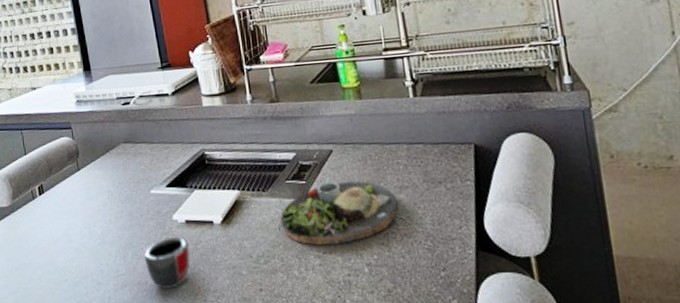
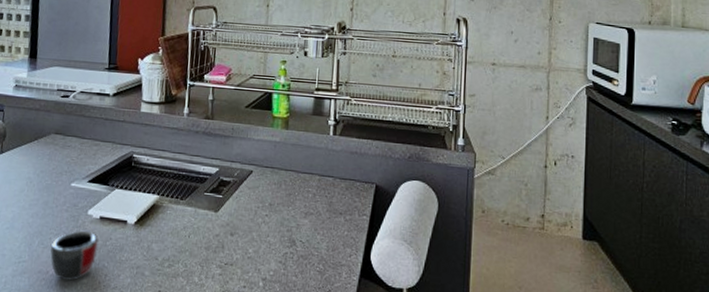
dinner plate: present [280,177,398,246] -> none [191,195,301,257]

